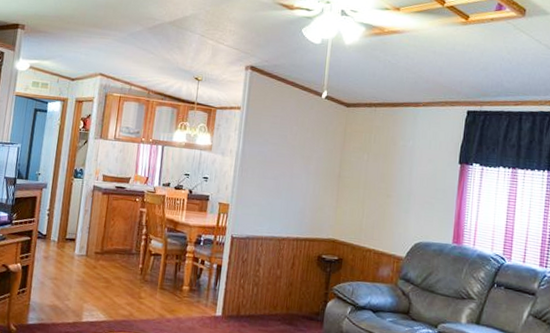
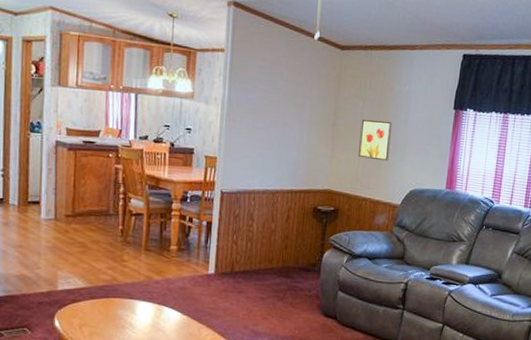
wall art: none [363,172,397,213] -> present [359,120,393,161]

